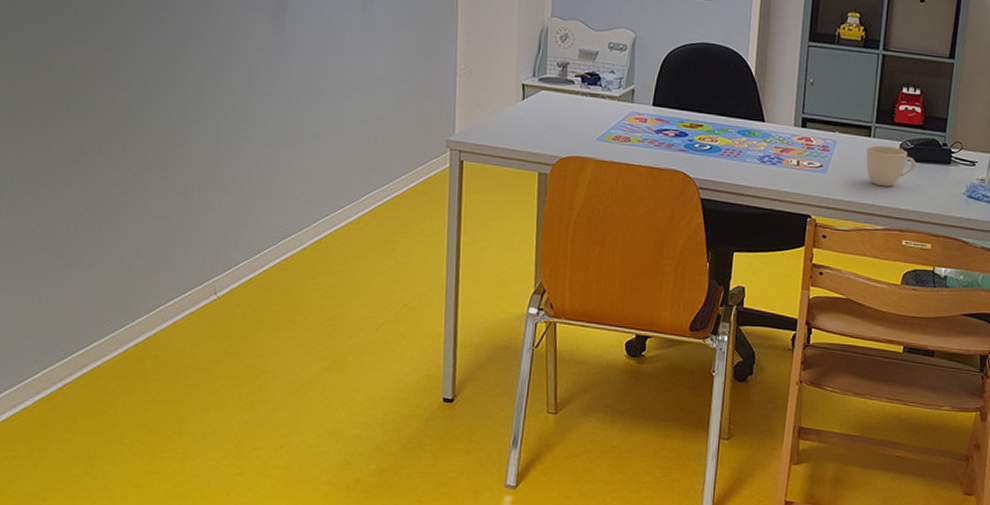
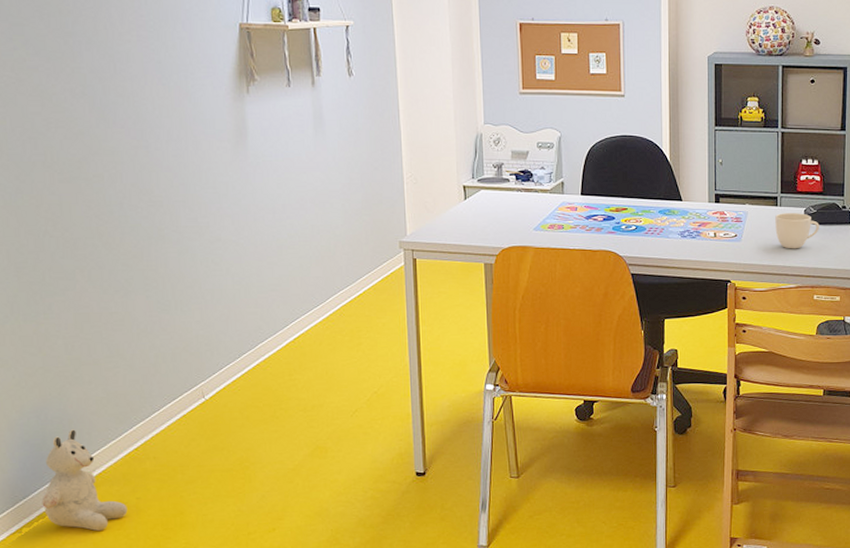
stuffed animal: none [28,317,122,431] -> present [41,429,128,531]

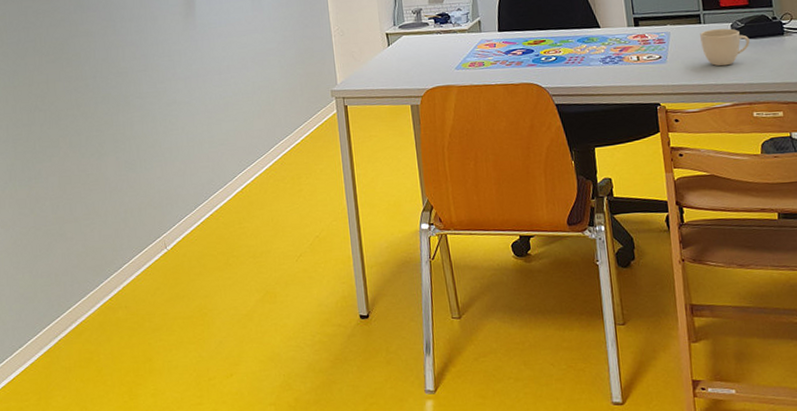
stuffed animal: present [41,429,128,531] -> none [34,282,104,378]

